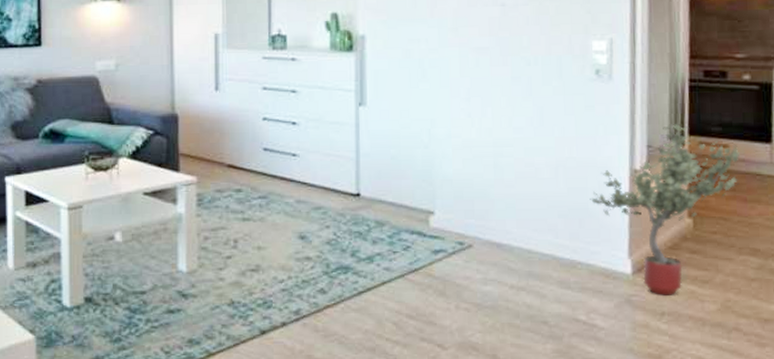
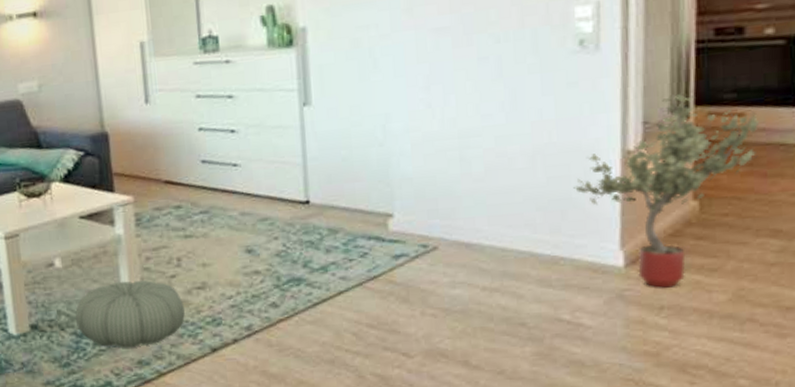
pouf: none [131,259,237,326] -> present [75,279,185,348]

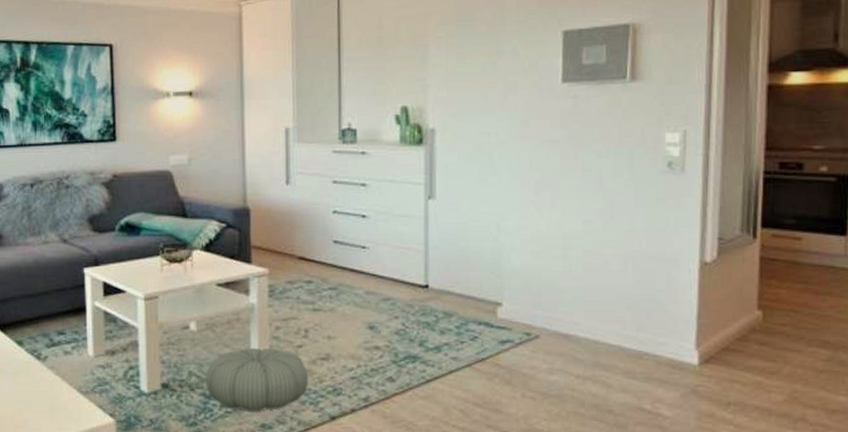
potted tree: present [573,93,759,288] -> none [658,215,813,386]

